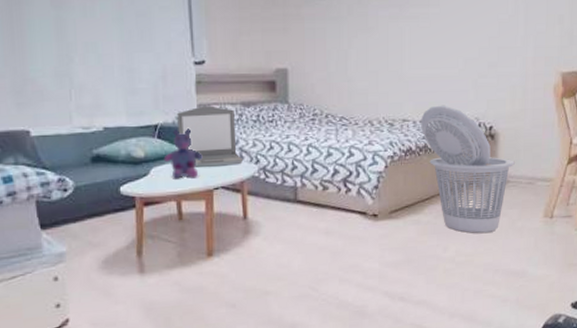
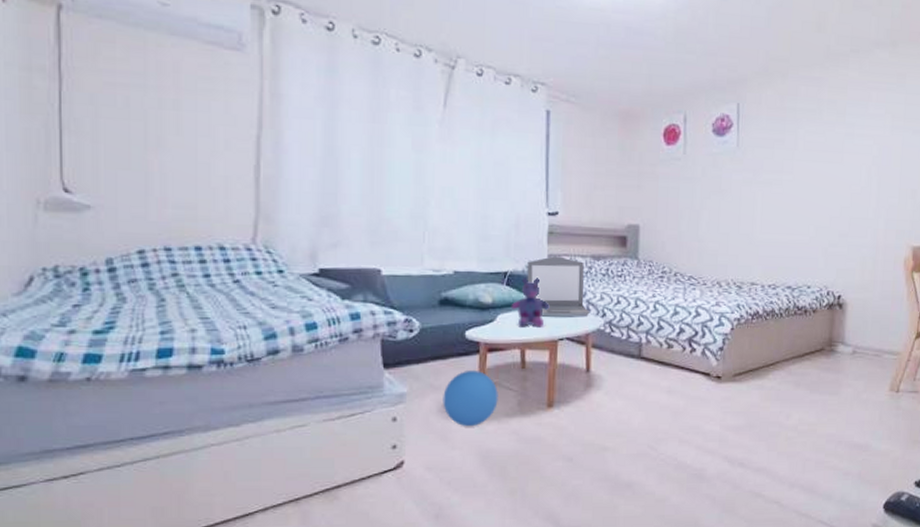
ball: none [102,224,158,281] -> present [443,369,498,426]
laundry basket: present [421,105,515,233] -> none [769,271,862,402]

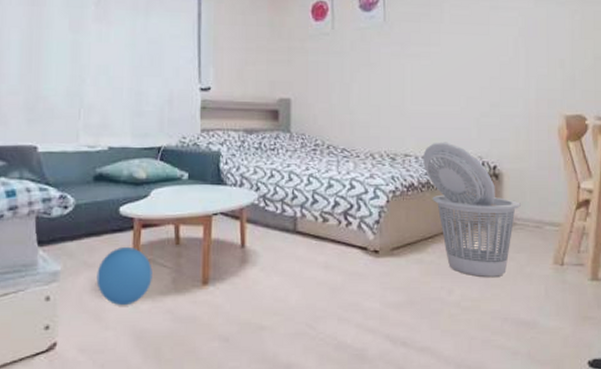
toy: present [511,277,550,328] -> none [164,152,203,202]
laptop: present [527,256,590,318] -> none [180,131,244,193]
laundry basket: none [769,271,862,402] -> present [423,142,521,277]

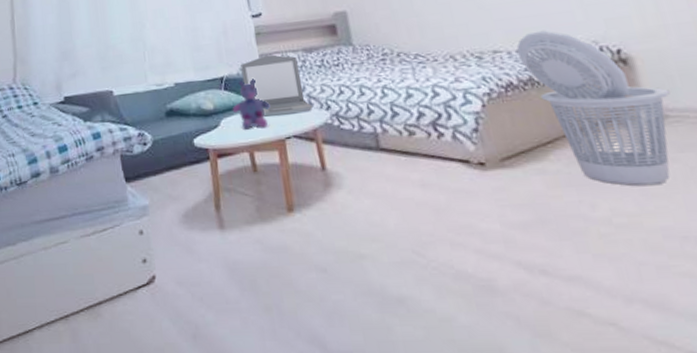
ball: present [96,246,152,305] -> none [182,177,236,236]
toy: none [164,152,203,202] -> present [232,79,271,130]
laptop: none [180,131,244,193] -> present [240,55,314,117]

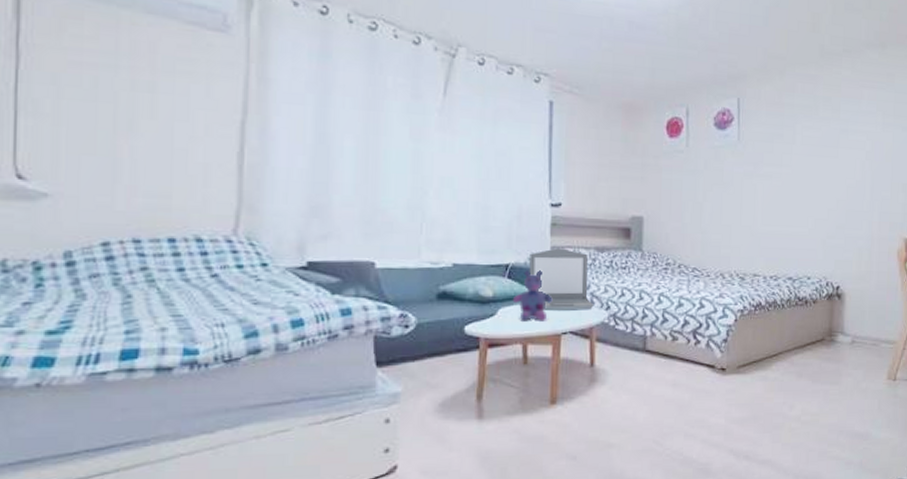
laundry basket: present [516,30,670,186] -> none [771,262,860,392]

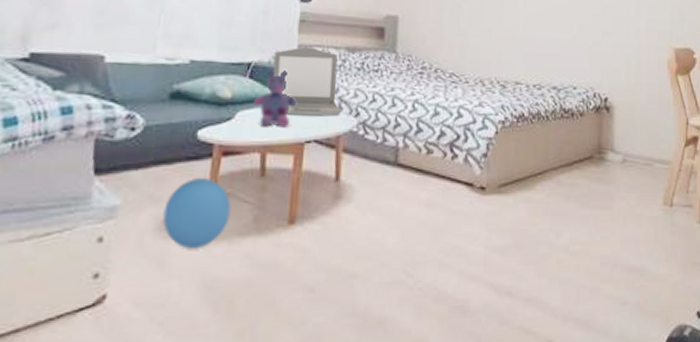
ball: none [440,366,499,426] -> present [162,177,231,248]

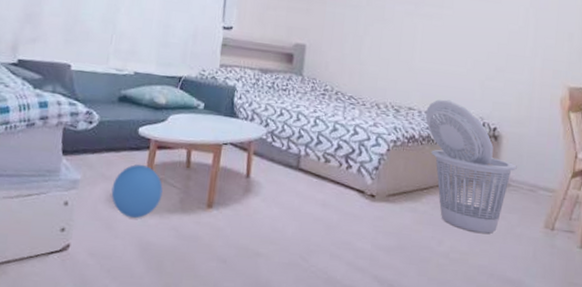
toy: present [252,69,297,128] -> none [182,83,218,131]
laptop: present [273,46,343,117] -> none [199,66,255,125]
laundry basket: none [534,70,631,218] -> present [425,99,517,234]

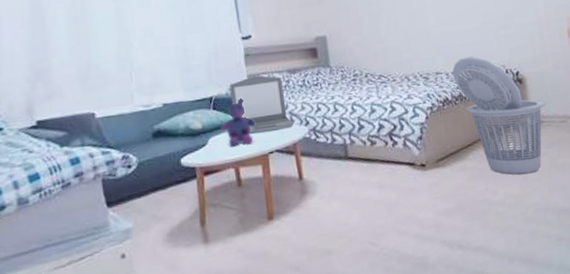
ball: present [111,164,163,218] -> none [167,195,221,252]
toy: none [182,83,218,131] -> present [220,98,256,147]
laptop: none [199,66,255,125] -> present [229,75,295,134]

